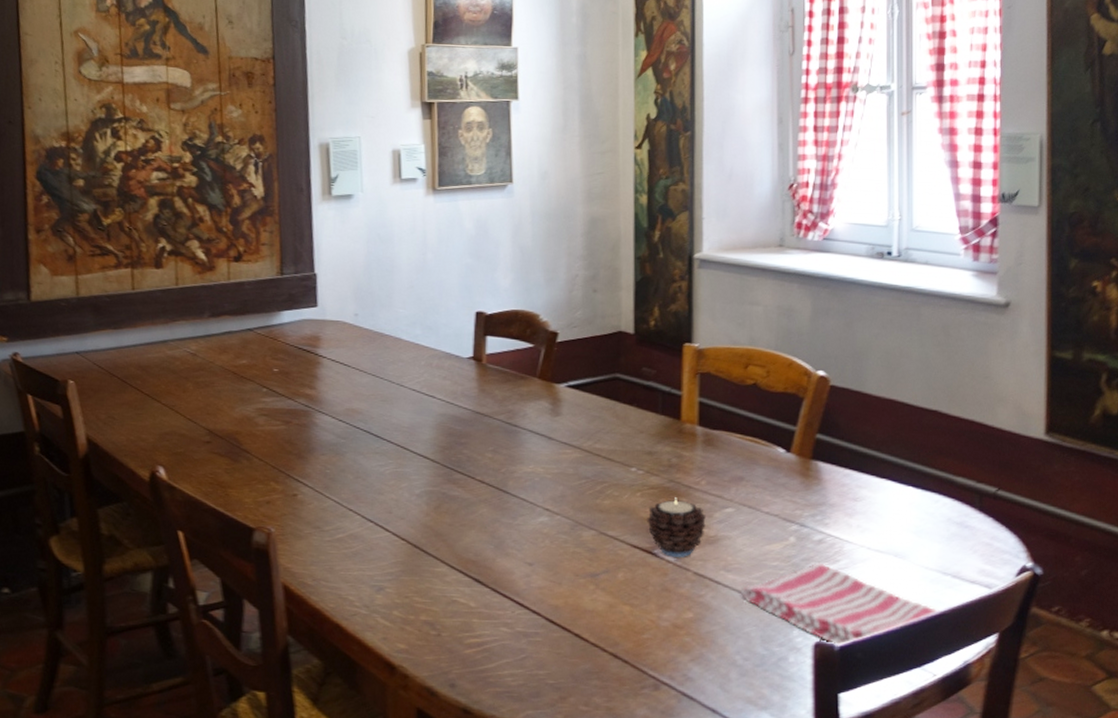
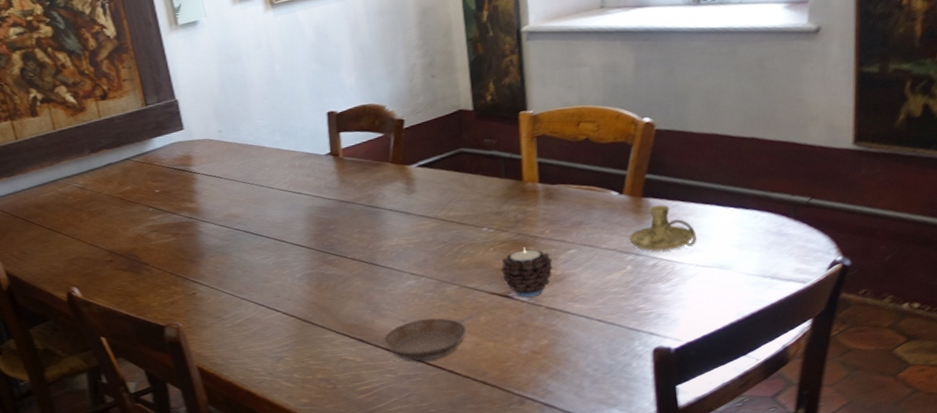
saucer: none [503,565,601,617] -> present [383,317,467,361]
dish towel: present [741,562,939,646] -> none [588,283,761,349]
candlestick: none [794,470,870,526] -> present [629,204,697,252]

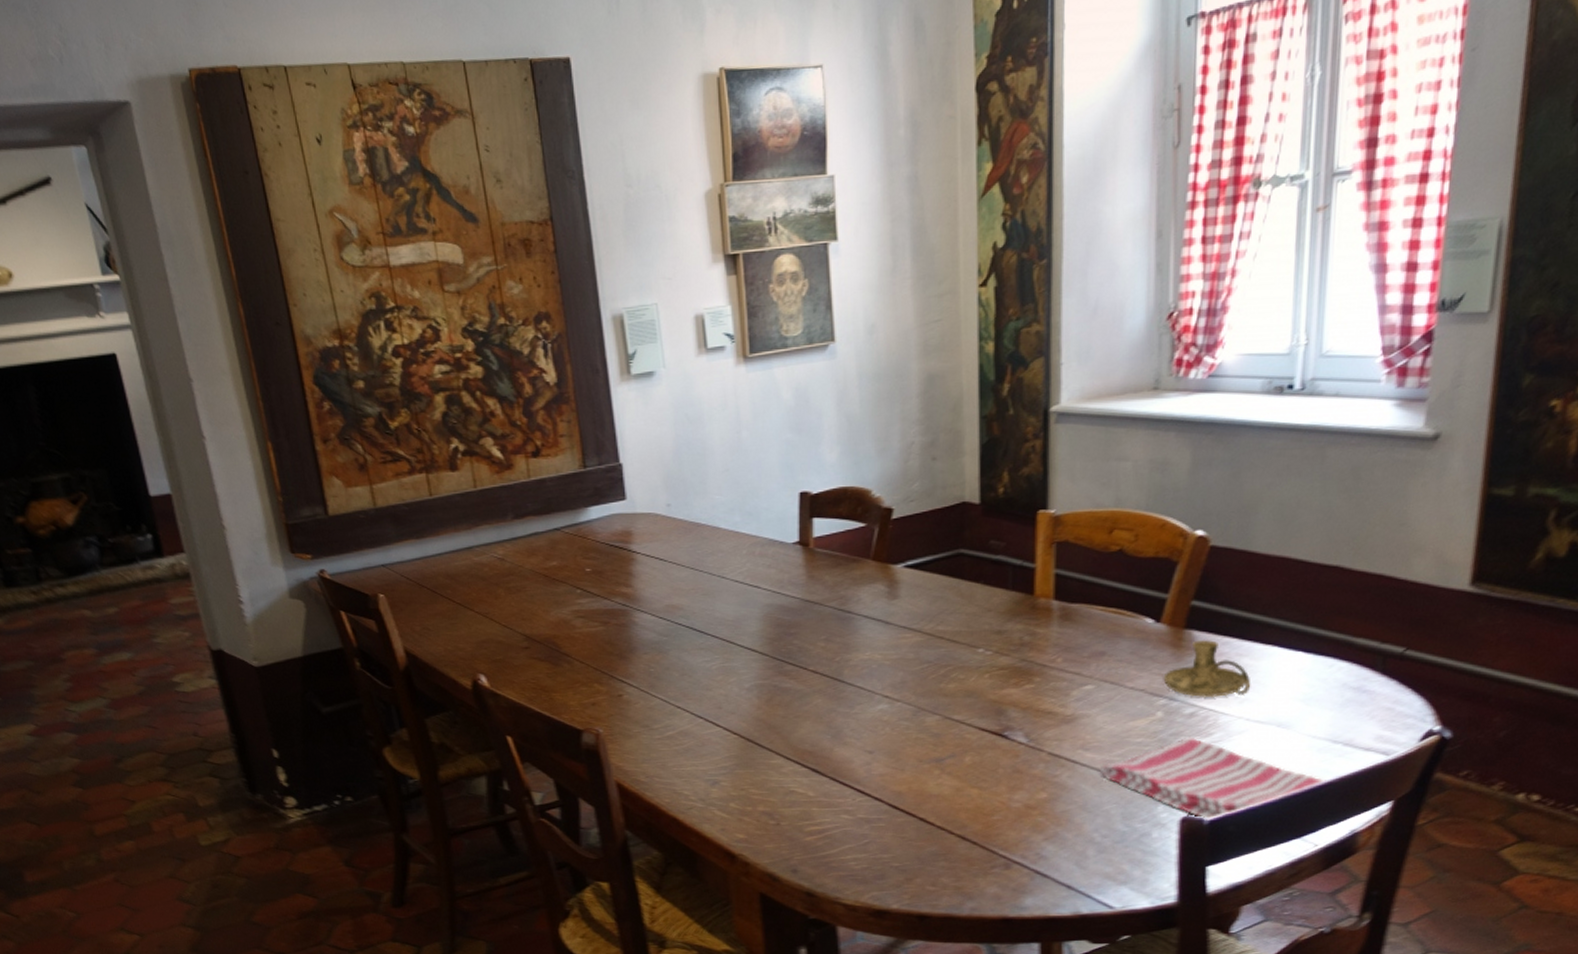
saucer: present [383,317,467,361] -> none [842,752,947,803]
candle: present [501,247,553,298] -> none [996,677,1062,739]
dish towel: none [588,283,761,349] -> present [1101,736,1326,821]

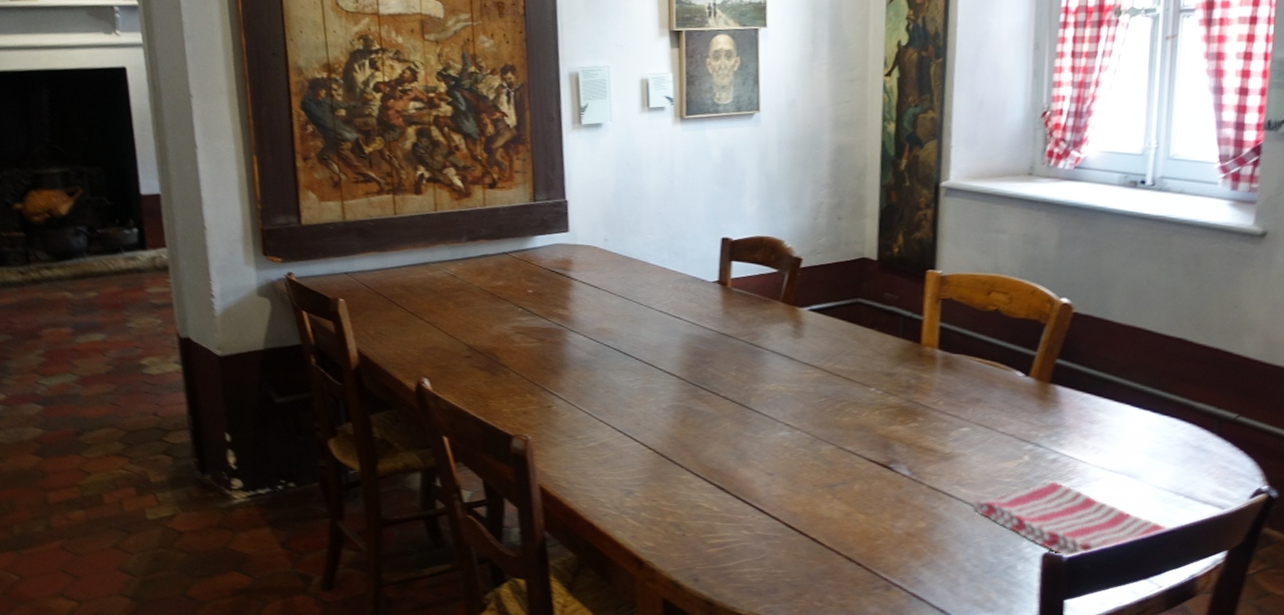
candlestick: present [1163,639,1251,698] -> none [1030,393,1106,447]

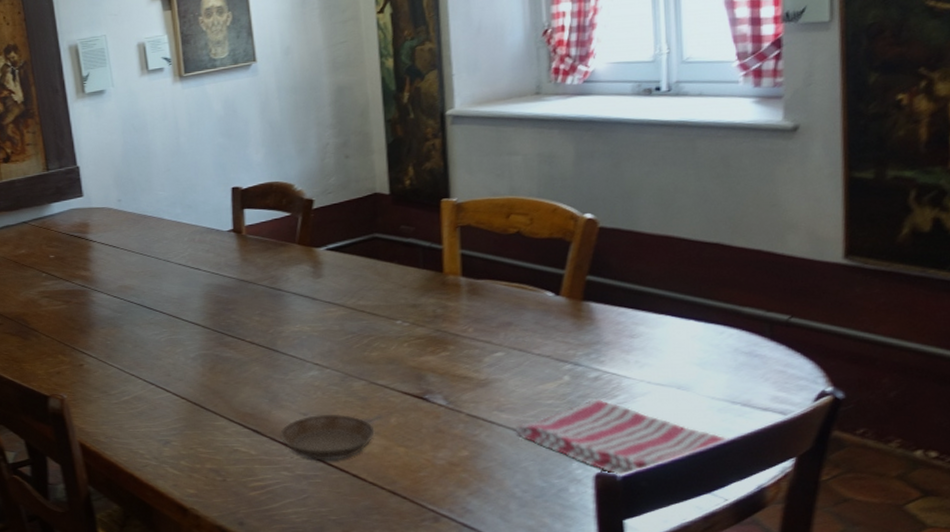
saucer: none [744,476,838,523] -> present [280,414,375,461]

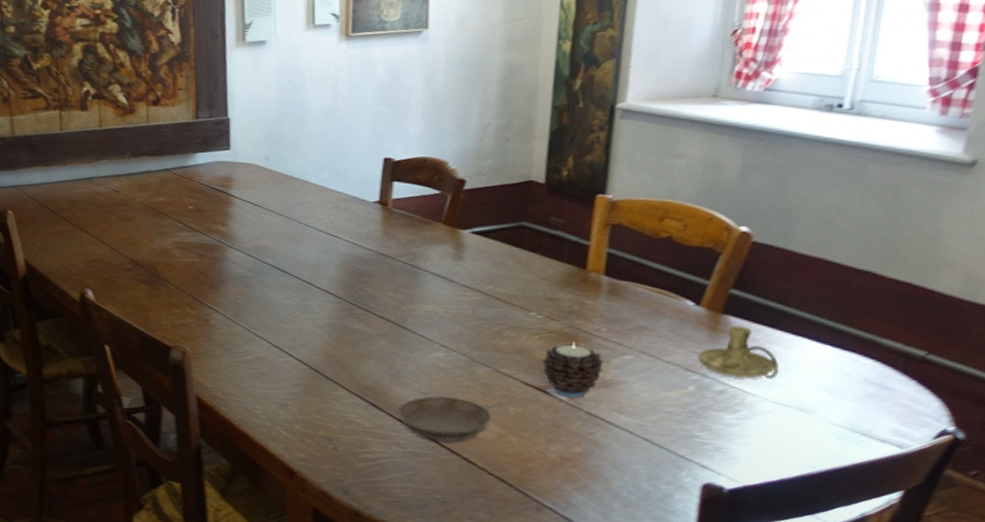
candle: none [416,346,476,402] -> present [542,342,603,398]
dish towel: present [516,398,729,476] -> none [632,411,842,489]
candlestick: none [566,310,649,363] -> present [697,324,780,379]

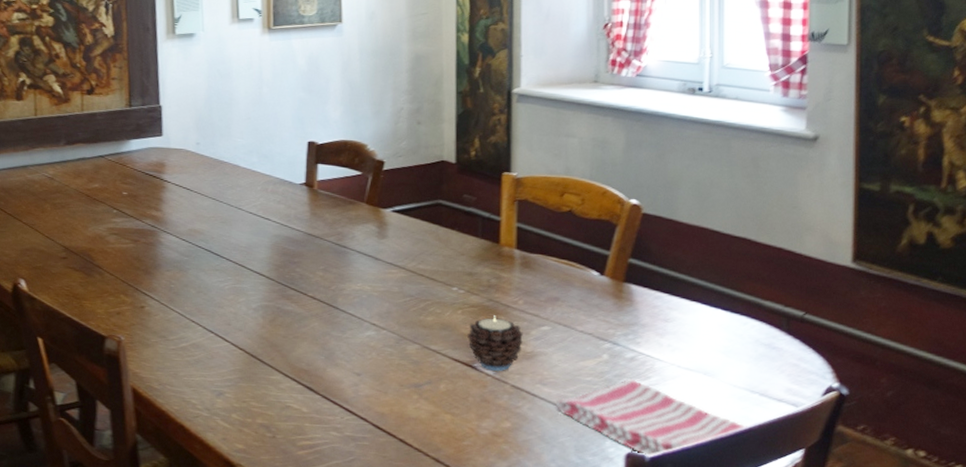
saucer: present [397,395,492,442] -> none [333,376,424,424]
dish towel: none [632,411,842,489] -> present [556,378,747,457]
candlestick: present [697,324,780,379] -> none [607,292,681,345]

